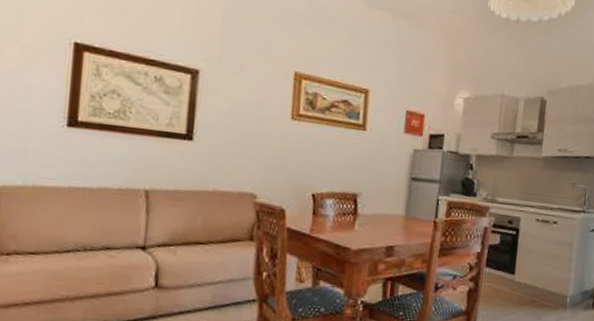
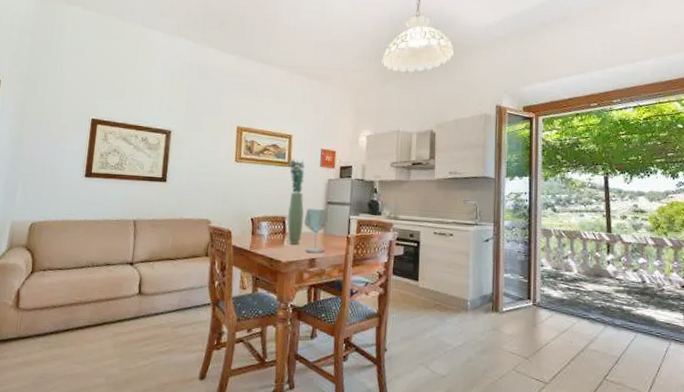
vase: none [360,118,385,229] -> present [287,157,305,244]
wine glass: none [380,185,412,241] -> present [304,208,329,254]

